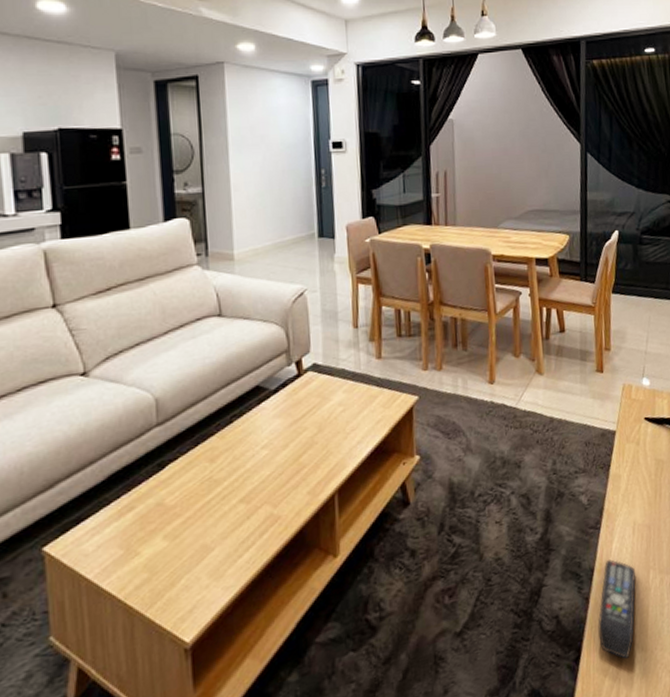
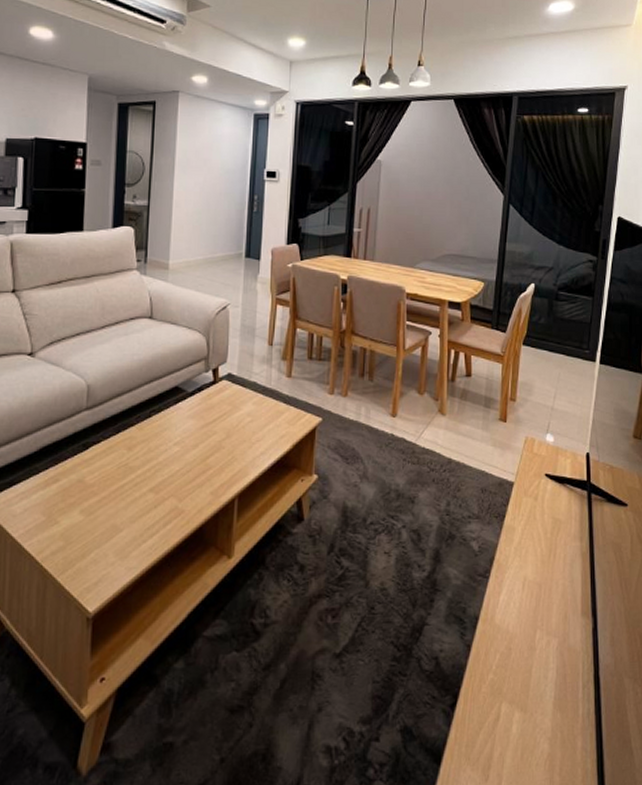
remote control: present [598,559,637,659] -> none [477,611,522,715]

